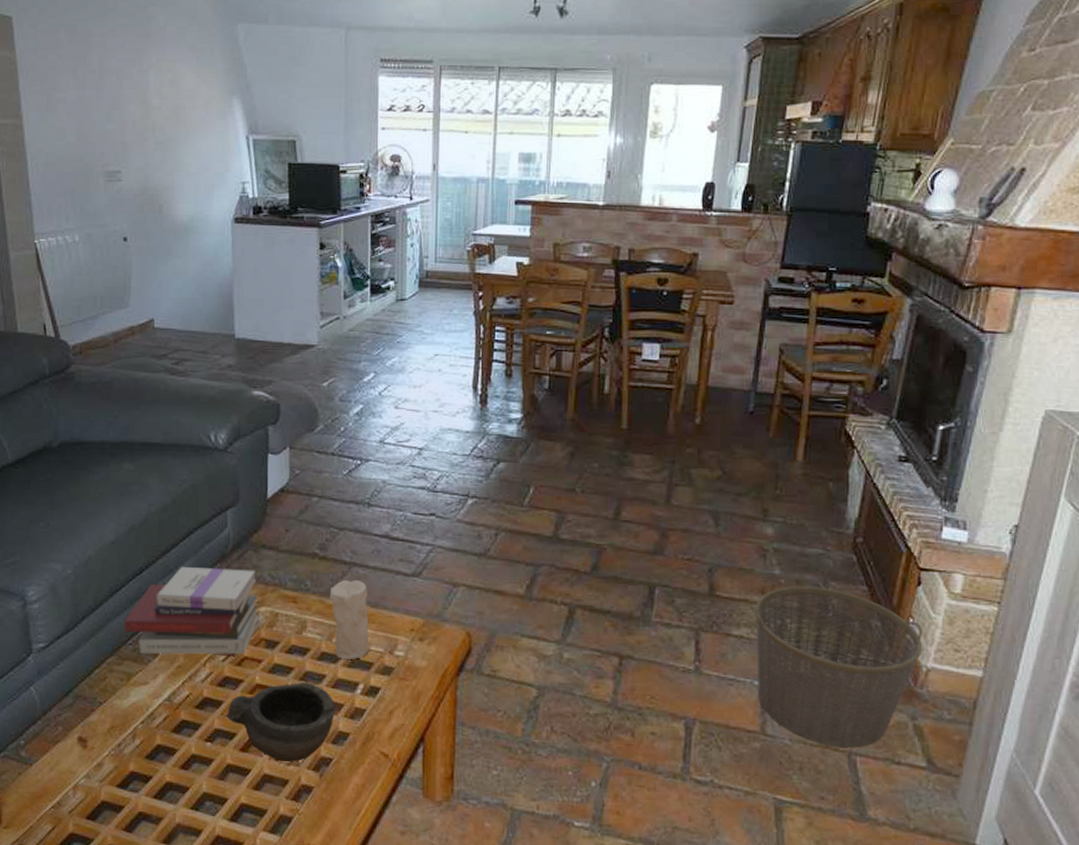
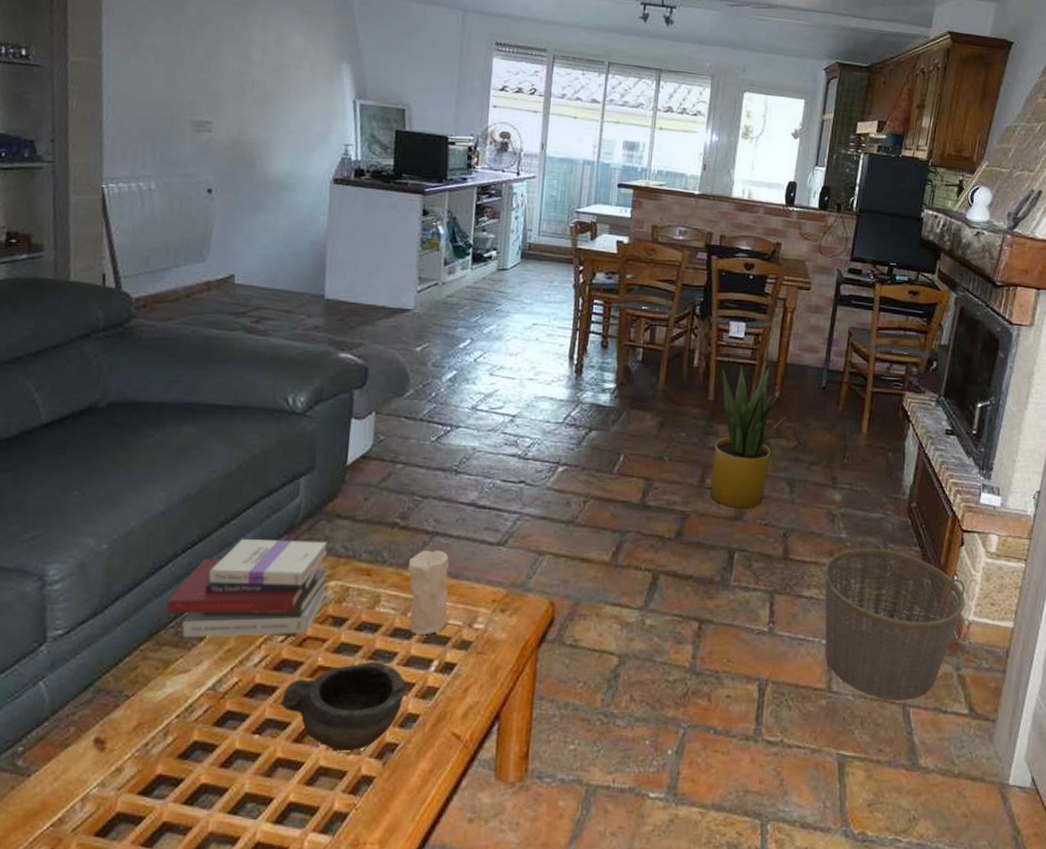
planter: none [627,390,709,542] -> present [710,365,786,508]

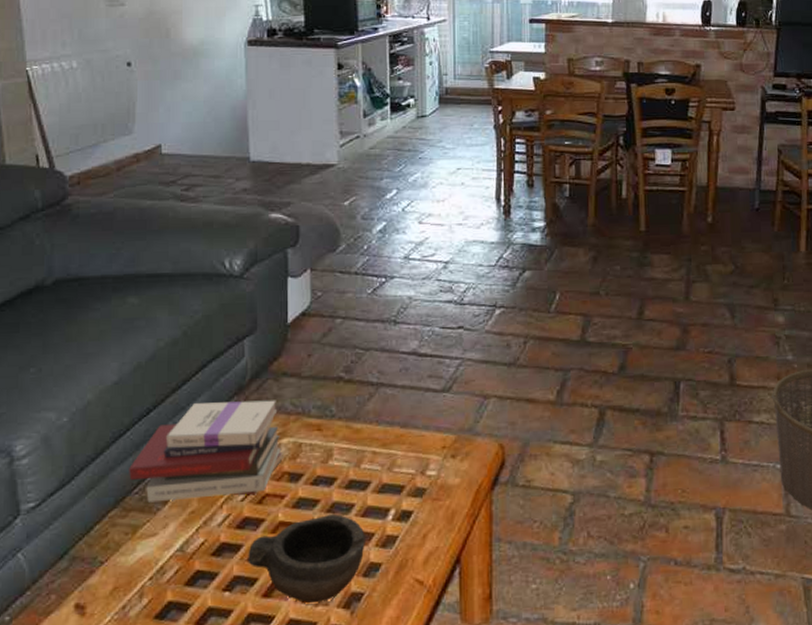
candle: present [407,549,450,634] -> none [356,400,401,485]
planter: present [710,365,786,508] -> none [649,192,721,338]

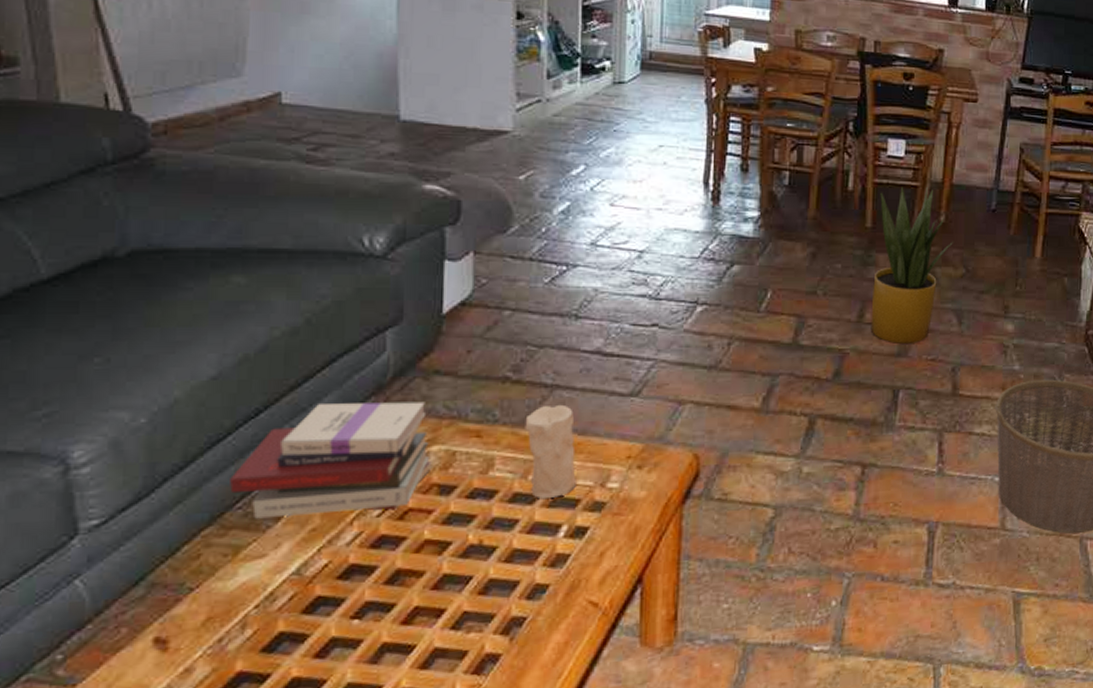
bowl: present [248,513,365,604] -> none [383,530,531,630]
candle: none [356,400,401,485] -> present [525,404,576,498]
planter: none [649,192,721,338] -> present [870,187,953,344]

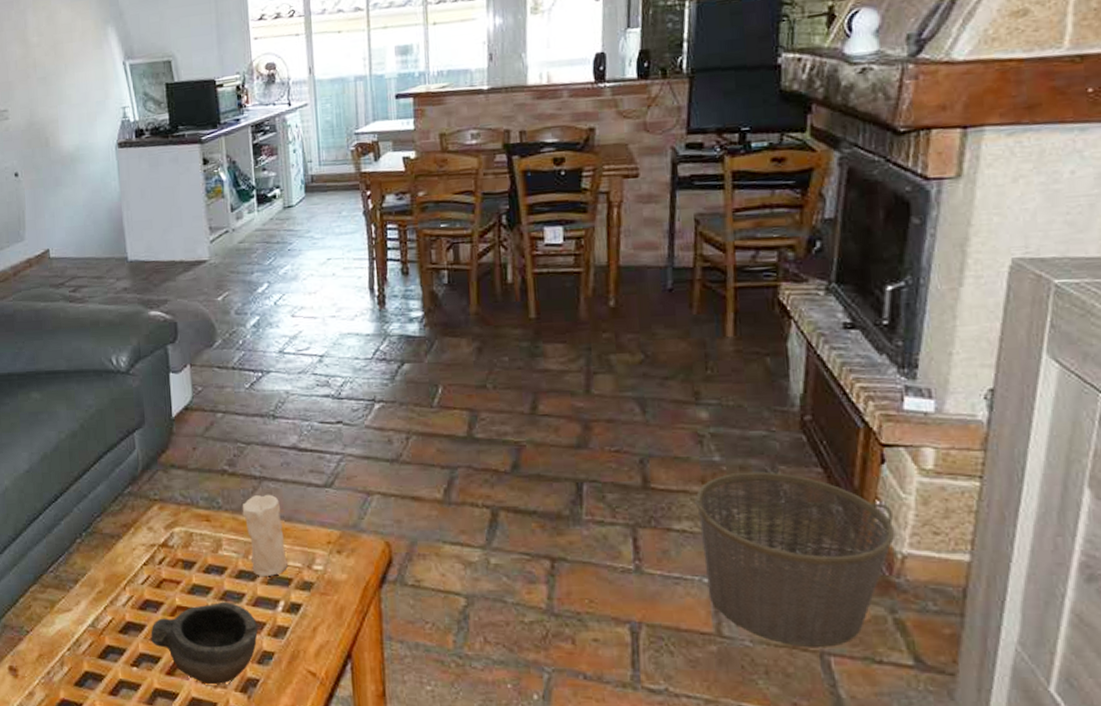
books: present [230,401,432,519] -> none [44,490,176,581]
bowl: none [383,530,531,630] -> present [150,601,258,685]
planter: present [870,187,953,344] -> none [541,273,627,435]

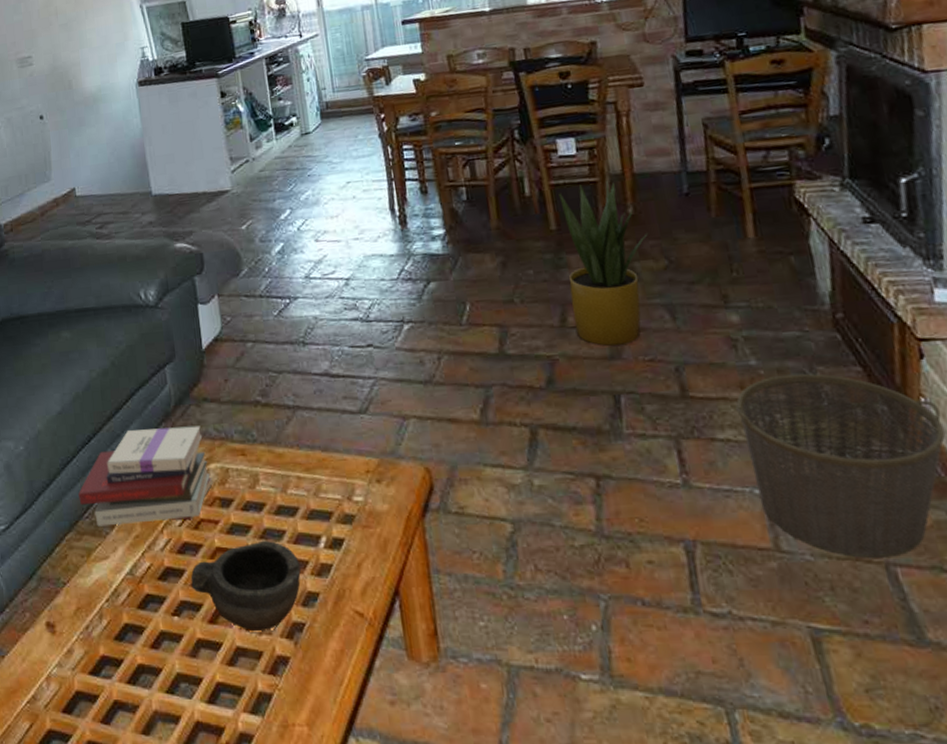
books: none [44,490,176,581] -> present [78,425,213,527]
candle: present [242,494,288,576] -> none [277,423,327,511]
planter: none [541,273,627,435] -> present [558,181,648,346]

